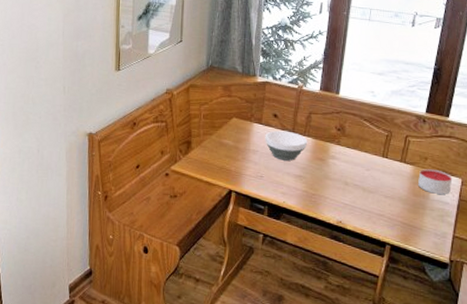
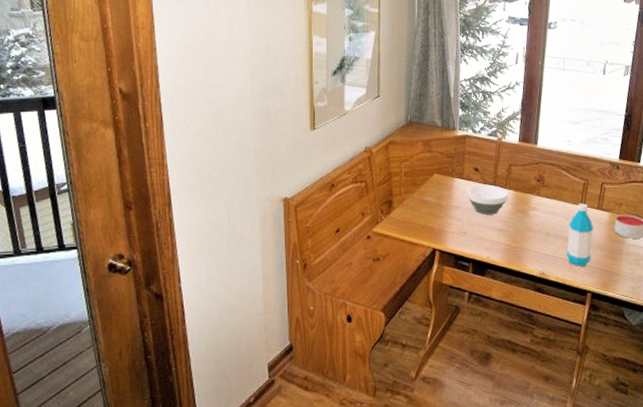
water bottle: none [366,154,395,219] -> present [567,203,593,267]

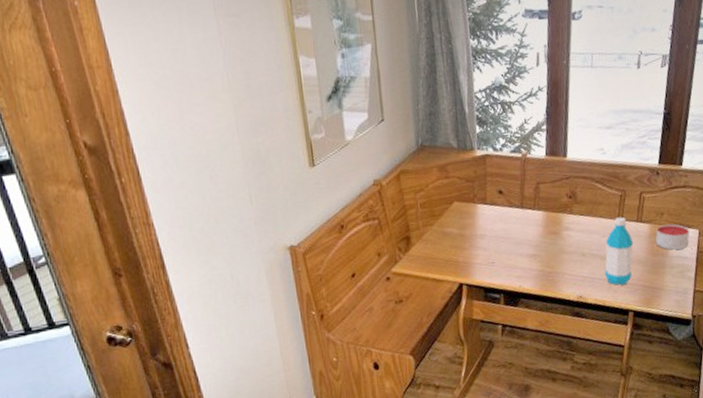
bowl: present [467,184,509,215] -> none [491,207,539,241]

